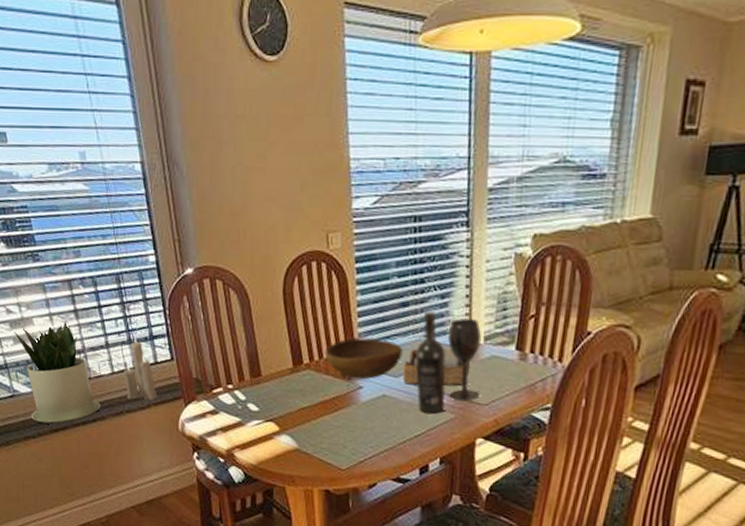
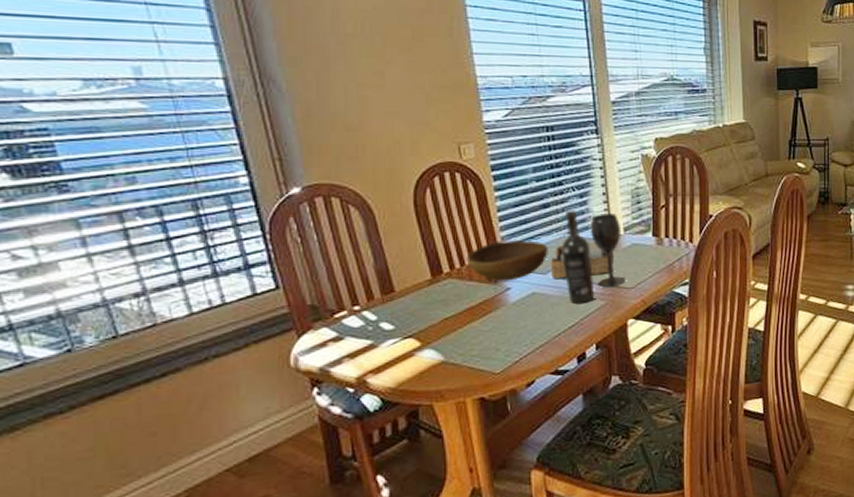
planter: present [14,321,101,425] -> none [25,260,173,394]
candle: present [124,335,158,401] -> none [207,266,260,342]

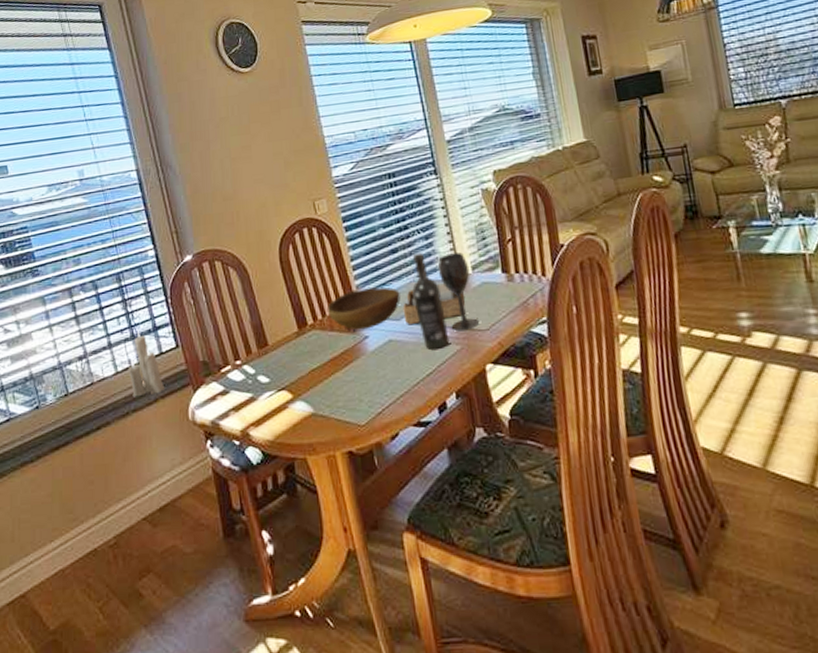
candle: none [207,266,260,342] -> present [128,329,165,397]

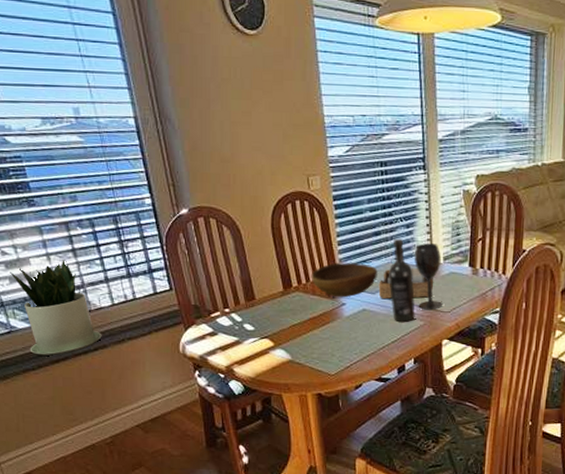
planter: none [11,329,105,445] -> present [10,260,102,357]
candle: present [128,329,165,397] -> none [124,269,159,328]

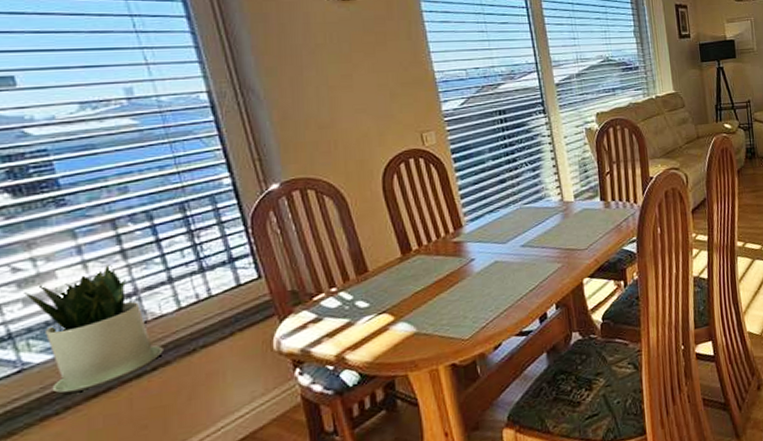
bowl: present [311,262,378,298] -> none [432,213,507,254]
napkin holder: present [378,268,434,299] -> none [509,210,567,247]
wine bottle: present [389,238,415,323] -> none [519,183,552,269]
wine glass: present [414,243,442,310] -> none [543,183,578,252]

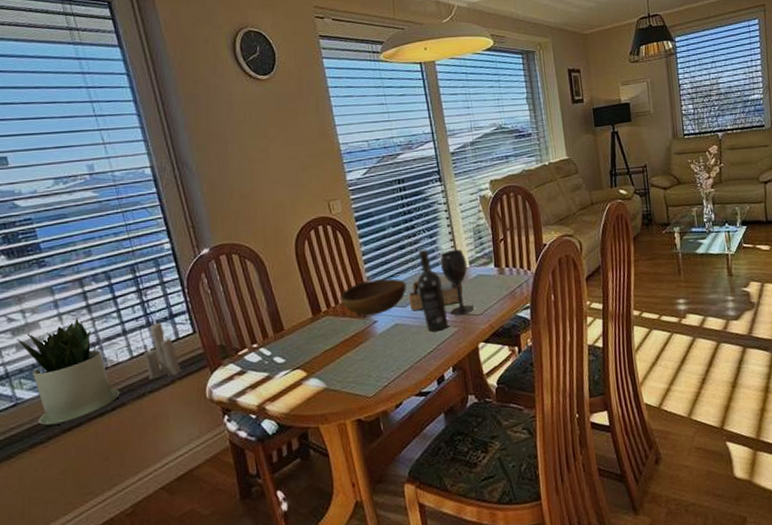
candle: none [195,261,244,333] -> present [144,317,183,380]
bowl: none [432,213,507,254] -> present [339,278,407,316]
napkin holder: none [509,210,567,247] -> present [408,276,463,310]
wine bottle: none [519,183,552,269] -> present [417,249,448,332]
wine glass: none [543,183,578,252] -> present [440,249,474,316]

